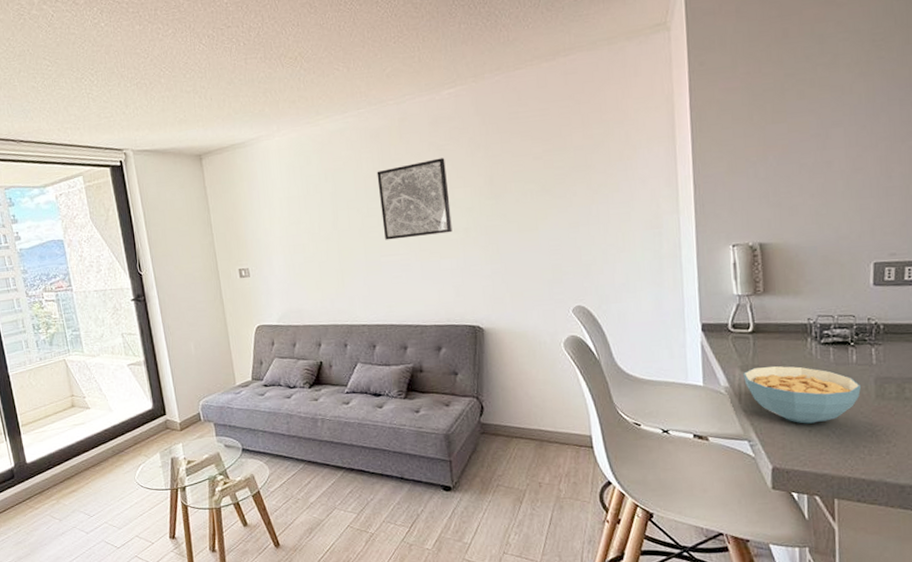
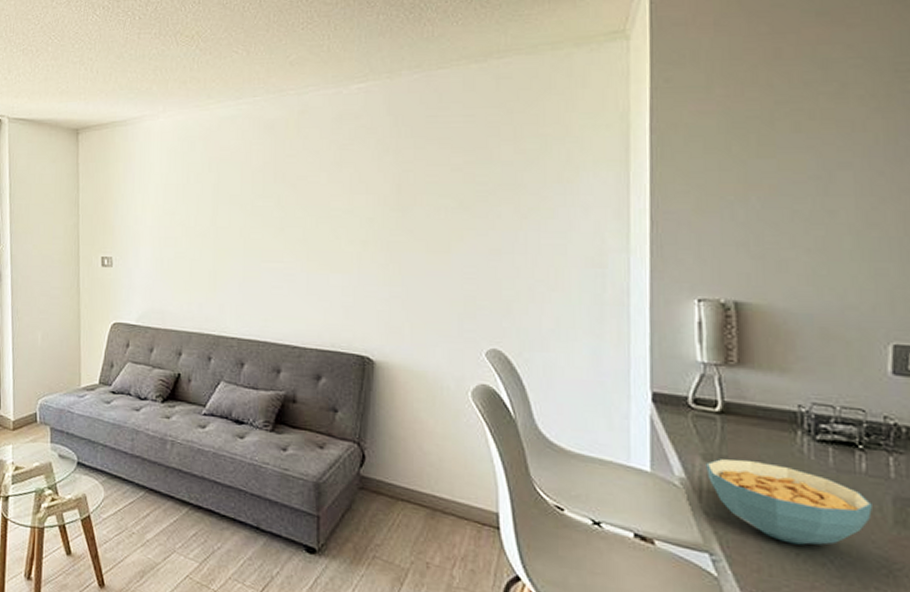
wall art: present [376,158,453,240] -> none [267,158,348,245]

